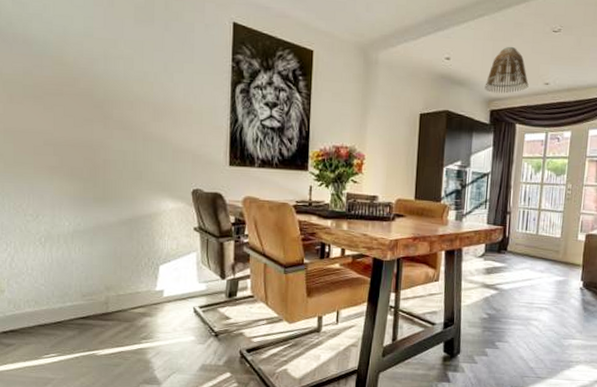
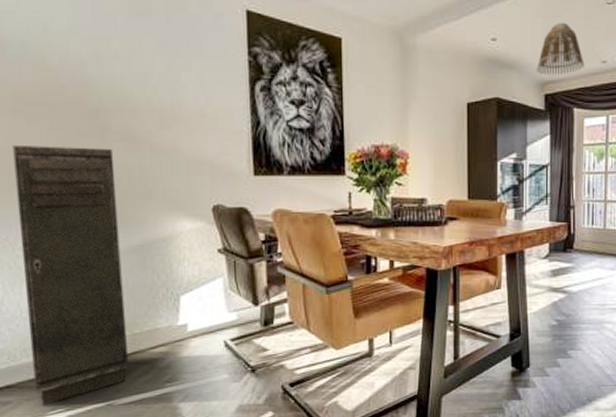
storage cabinet: none [31,126,113,350] -> present [12,144,128,406]

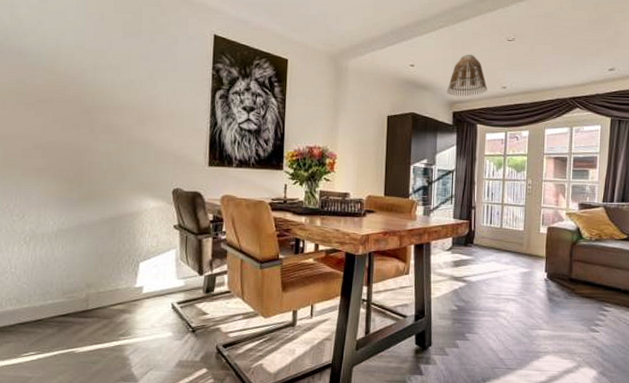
storage cabinet: present [12,144,128,406] -> none [14,131,99,349]

